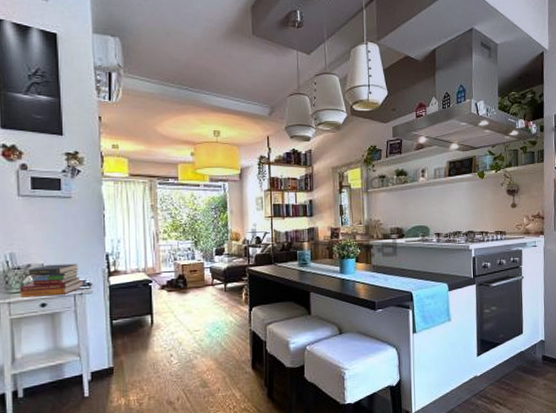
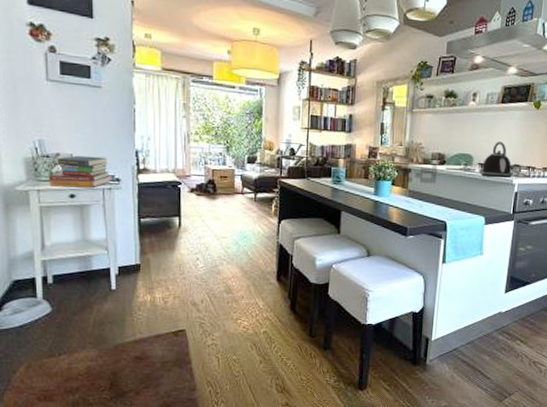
kettle: none [438,211,467,246] -> present [480,142,512,179]

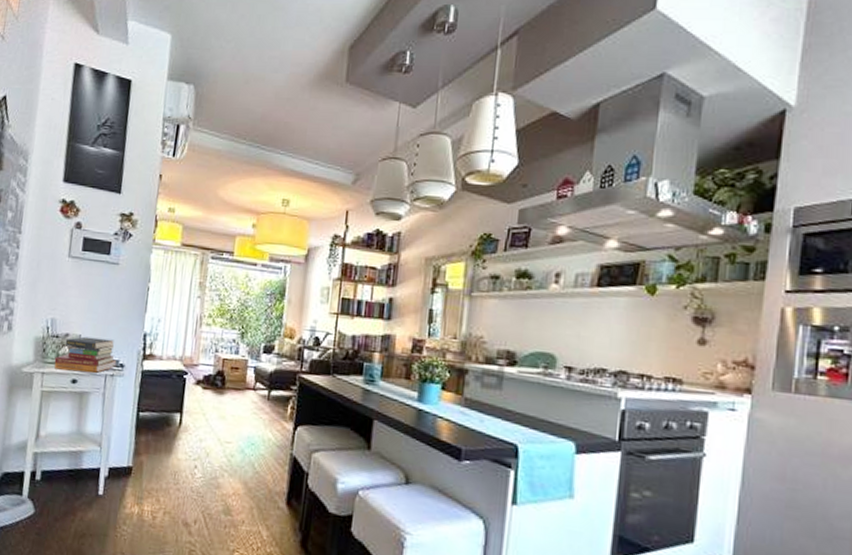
kettle: present [480,142,512,179] -> none [568,338,616,390]

